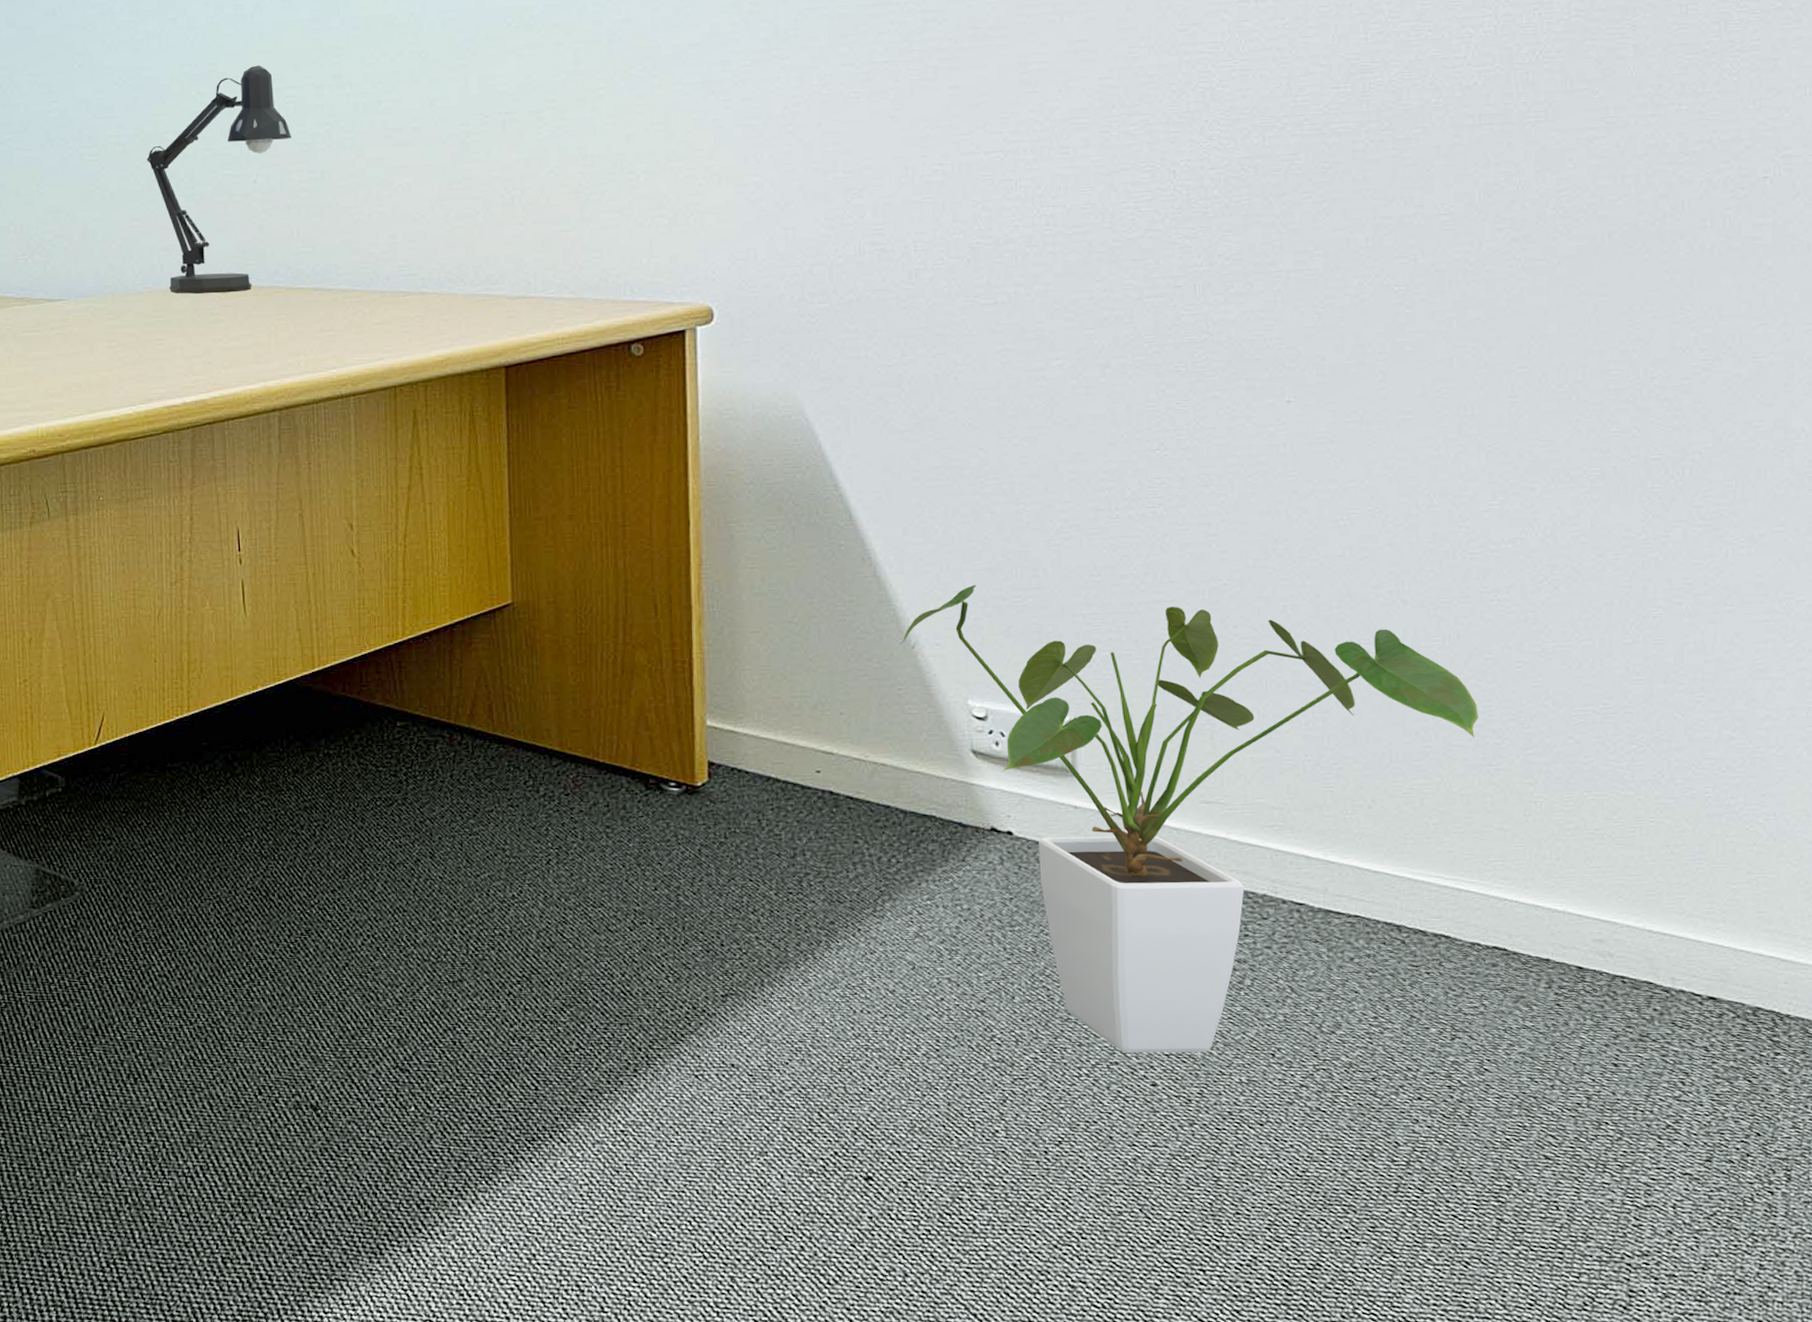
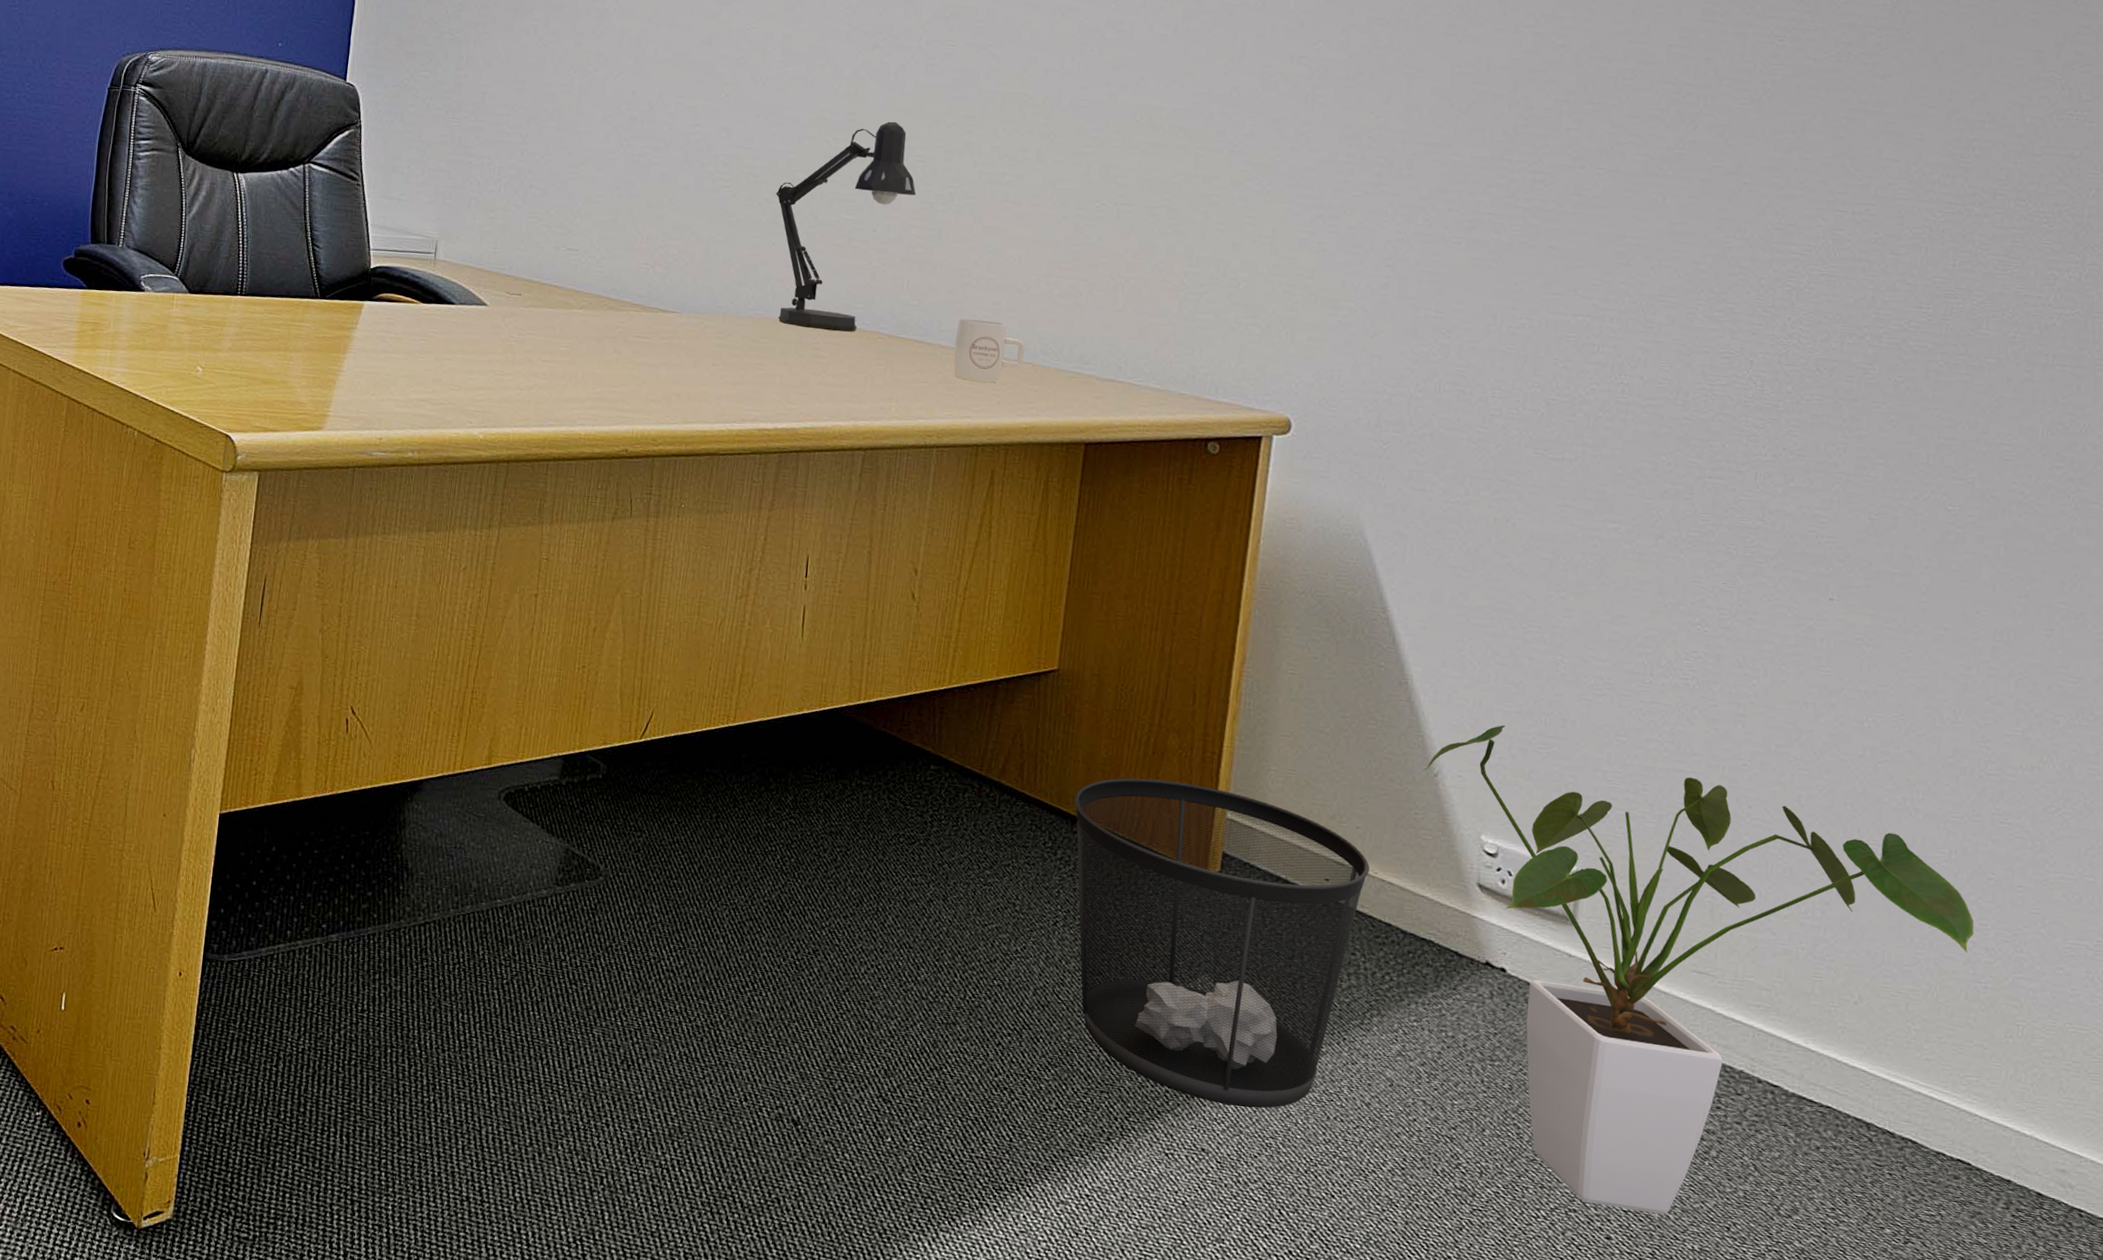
mug: none [355,255,430,322] -> present [953,318,1026,384]
waste bin: none [548,697,860,1016] -> present [1073,778,1370,1108]

